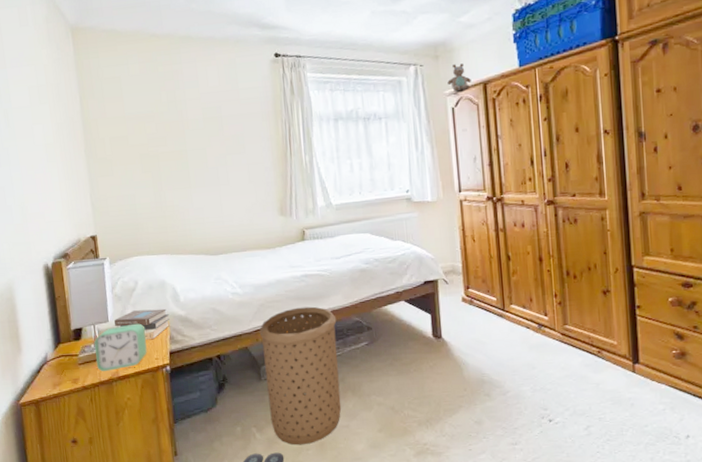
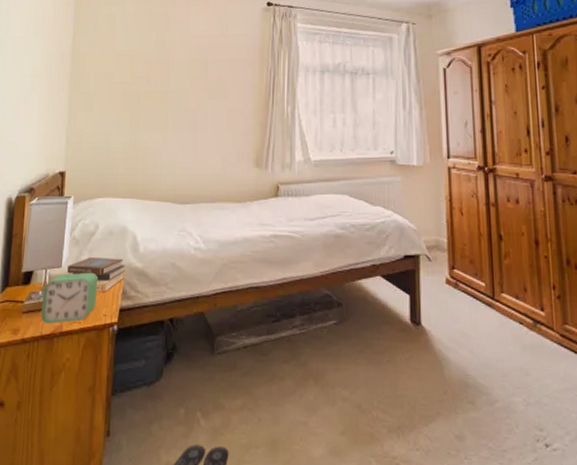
laundry basket: present [259,306,342,445] -> none [218,272,304,441]
teddy bear: present [447,63,471,93] -> none [440,24,465,54]

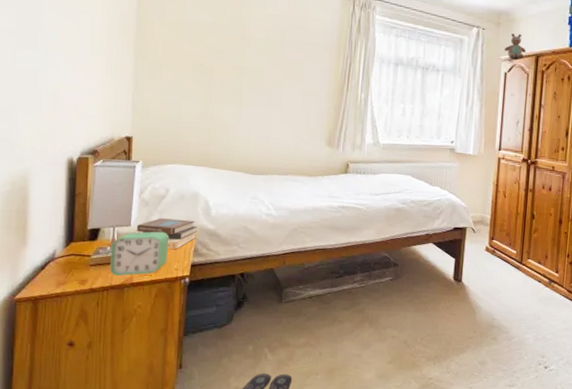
teddy bear: none [440,24,465,54] -> present [504,33,526,60]

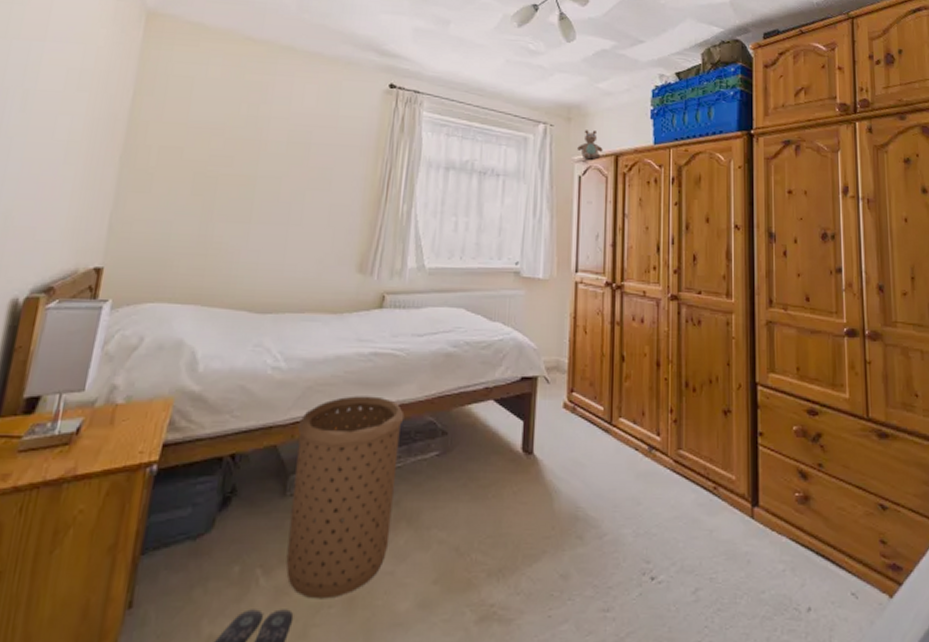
alarm clock: present [109,231,168,276] -> none [45,397,136,465]
books: present [137,218,198,250] -> none [92,378,177,424]
laundry basket: none [285,236,366,369] -> present [286,396,405,599]

